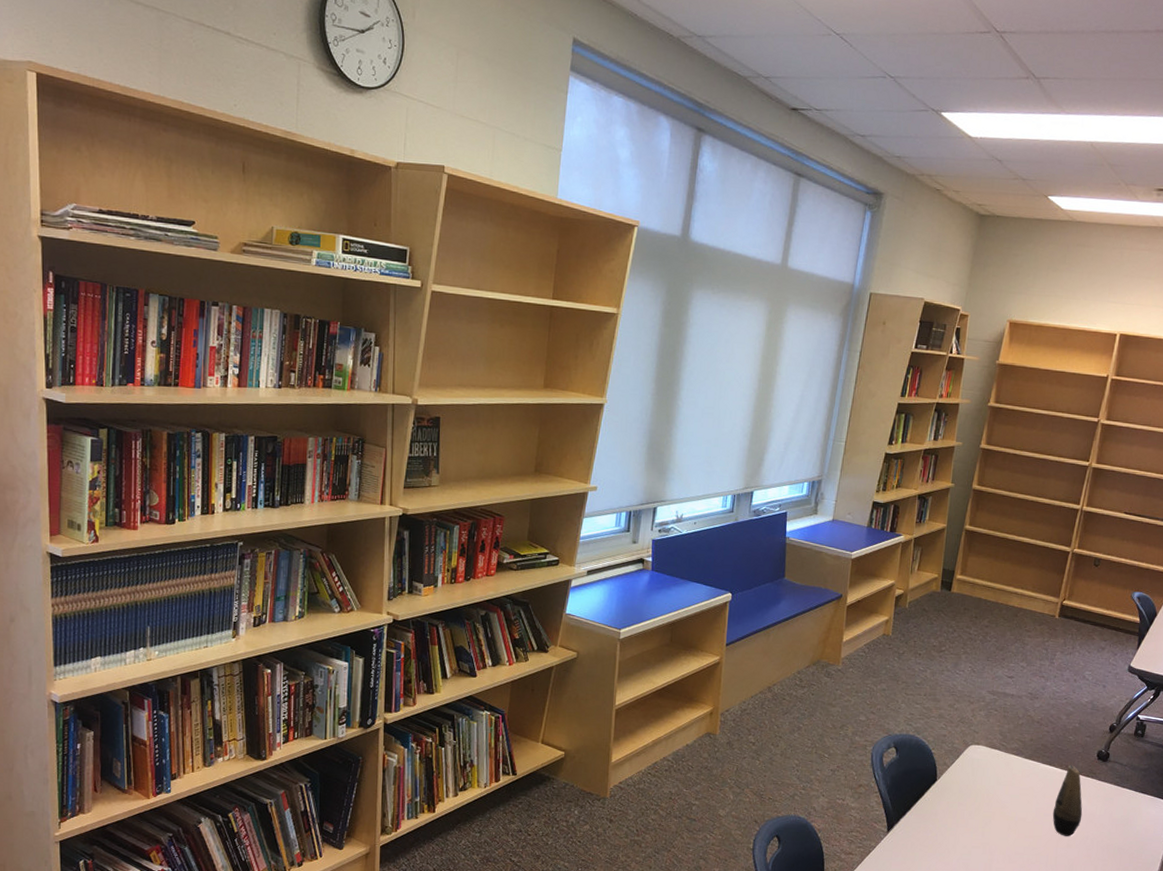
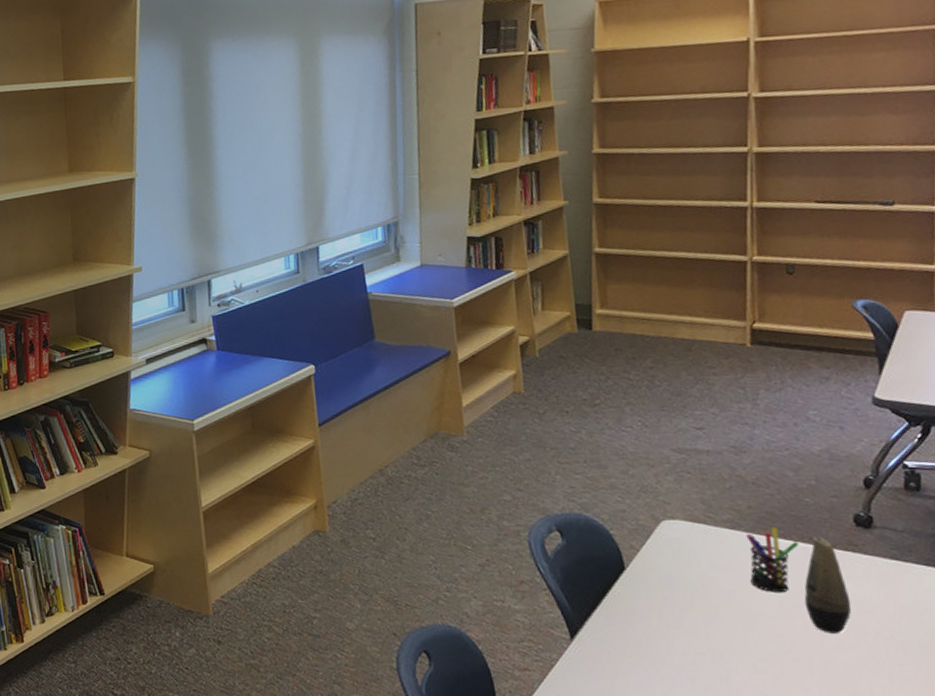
pen holder: none [1020,755,1059,804] -> present [746,526,800,592]

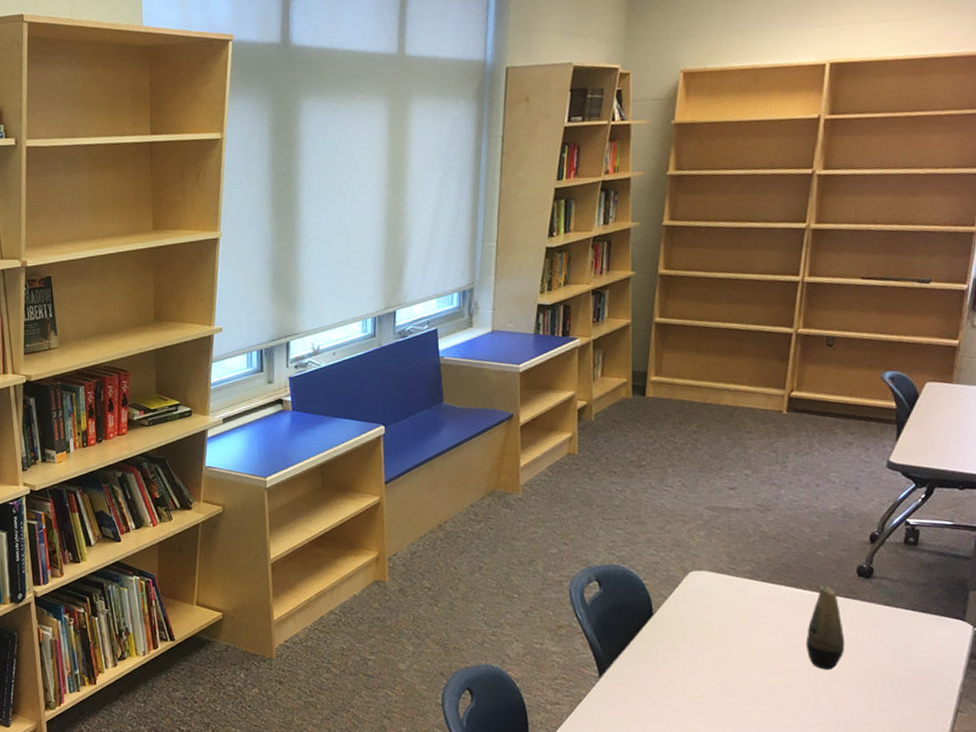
pen holder: present [746,526,800,592] -> none [761,577,808,634]

